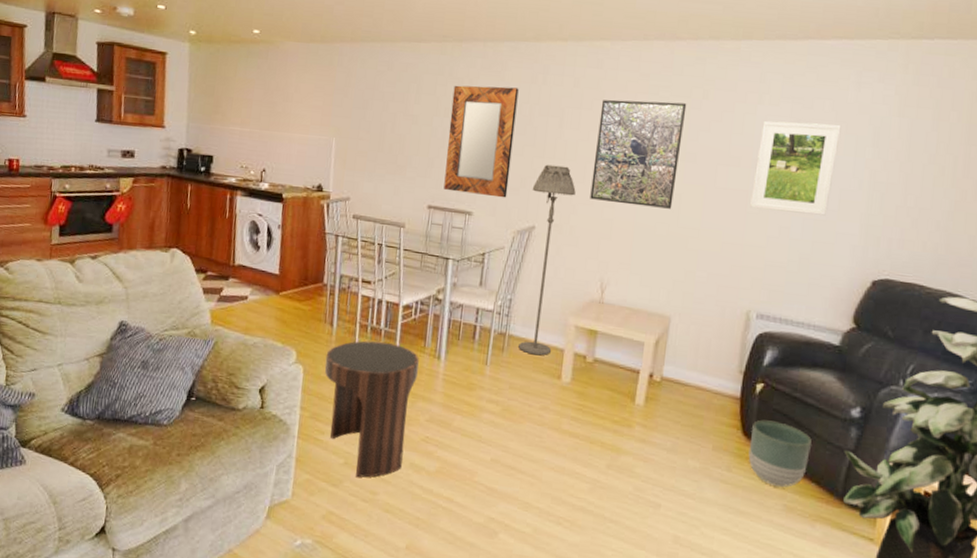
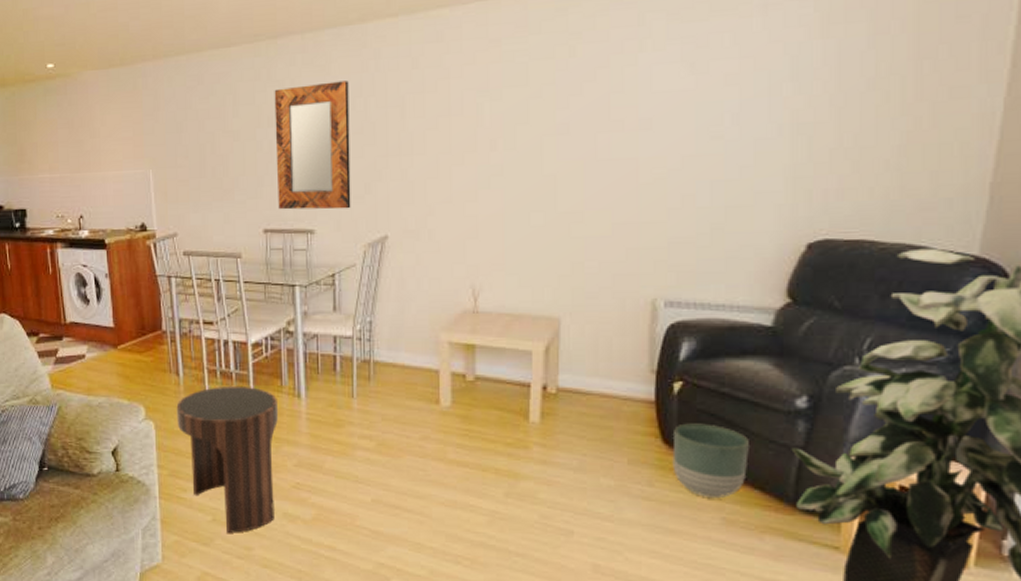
floor lamp: present [518,164,576,356] -> none [378,162,430,380]
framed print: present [590,99,687,209] -> none [447,66,551,196]
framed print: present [750,121,841,216] -> none [642,60,748,178]

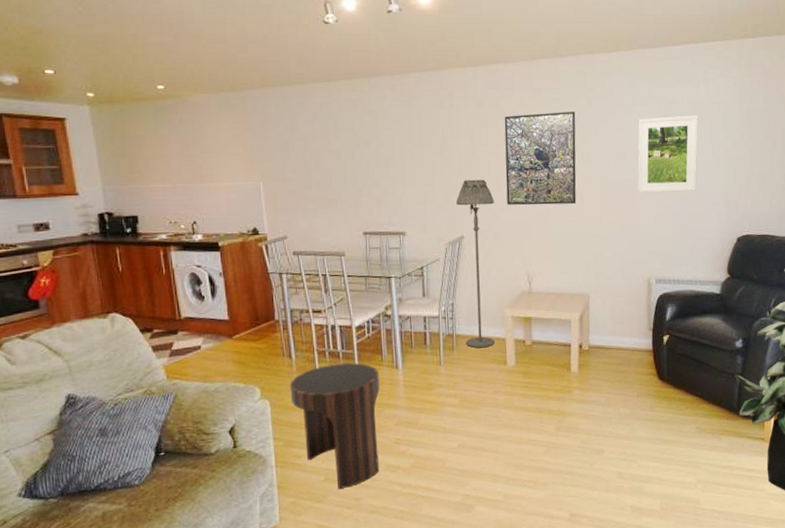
home mirror: present [274,80,351,210] -> none [369,114,435,216]
floor lamp: none [378,162,430,380] -> present [455,179,494,348]
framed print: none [447,66,551,196] -> present [504,111,577,205]
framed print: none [642,60,748,178] -> present [637,115,699,193]
planter: present [672,423,749,497] -> none [664,363,710,415]

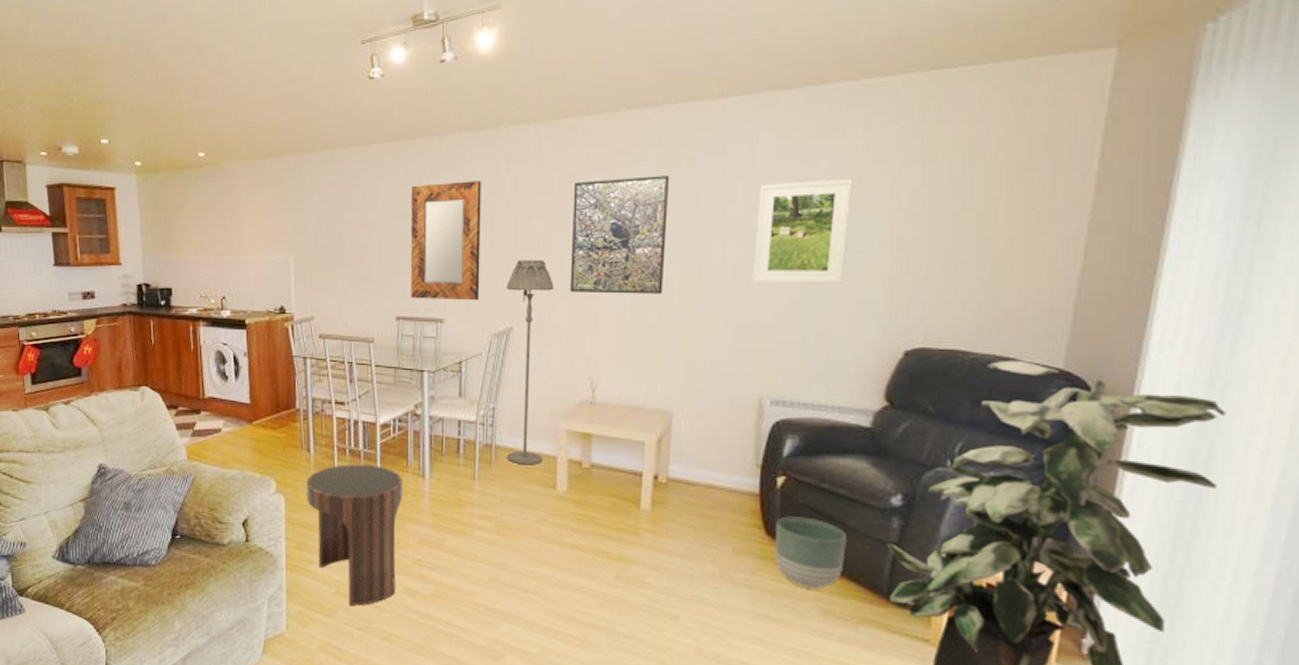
home mirror: none [369,114,435,216] -> present [410,181,481,301]
planter: none [664,363,710,415] -> present [774,516,846,588]

